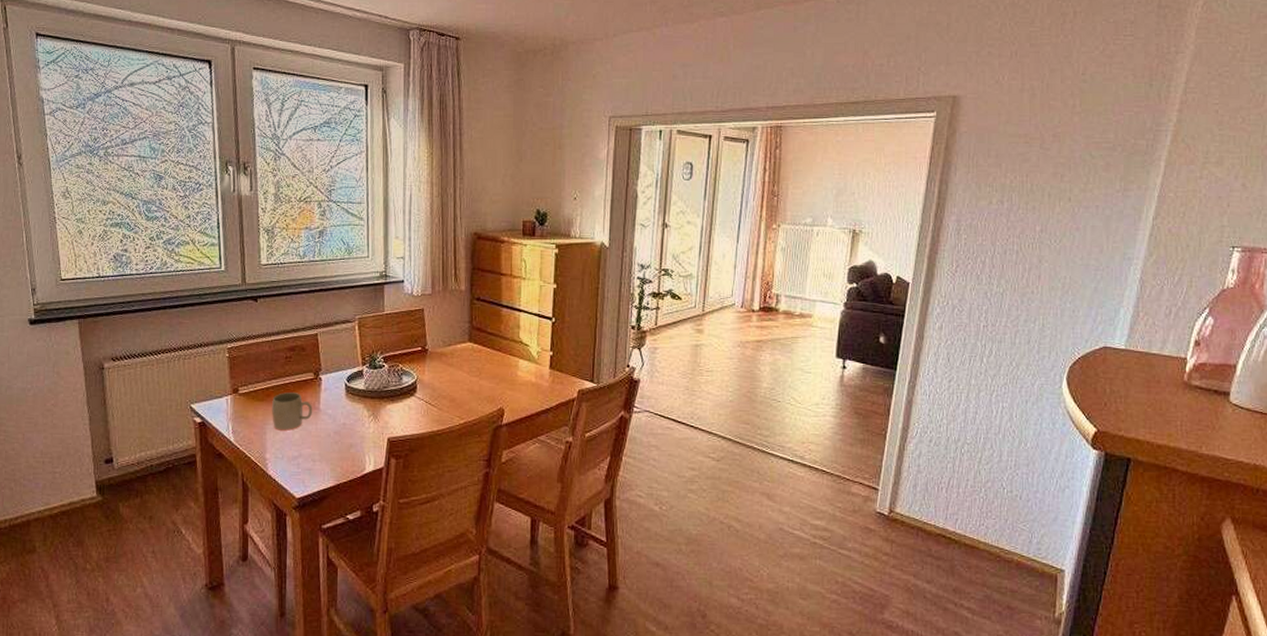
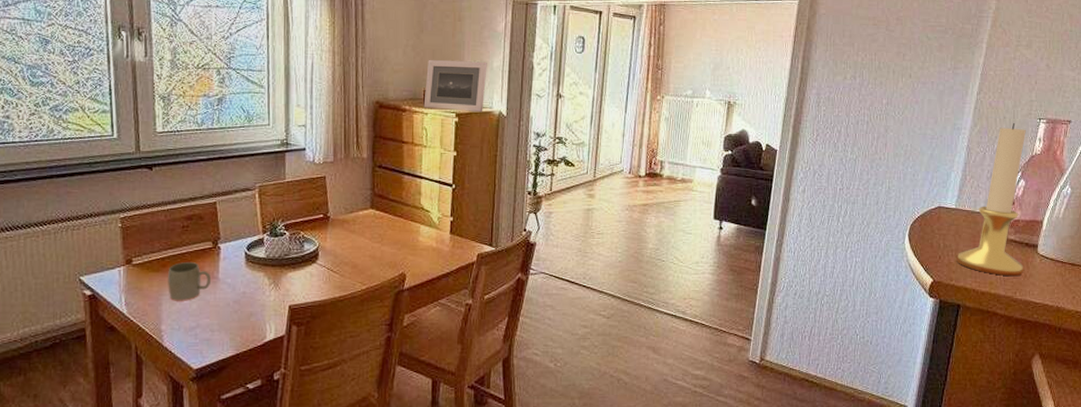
picture frame: none [522,190,589,244] -> present [423,60,487,113]
candle holder: none [1125,251,1215,428] -> present [955,122,1026,277]

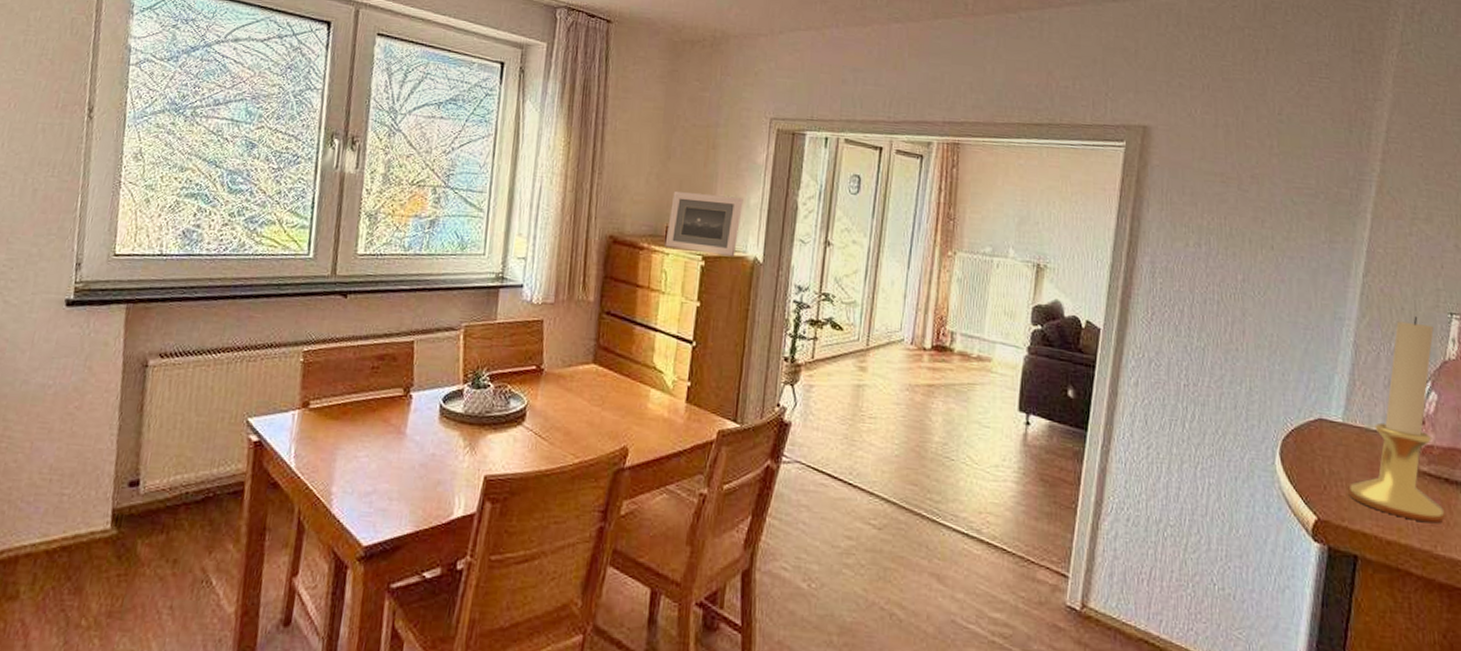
mug: present [167,262,212,301] -> none [345,410,398,459]

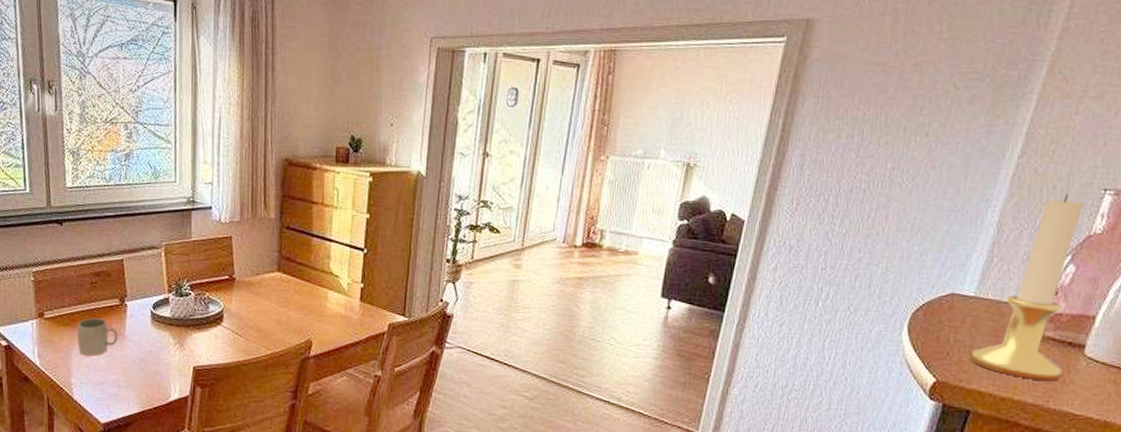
mug: none [345,410,398,459] -> present [76,318,119,356]
picture frame: present [664,192,743,257] -> none [335,114,406,172]

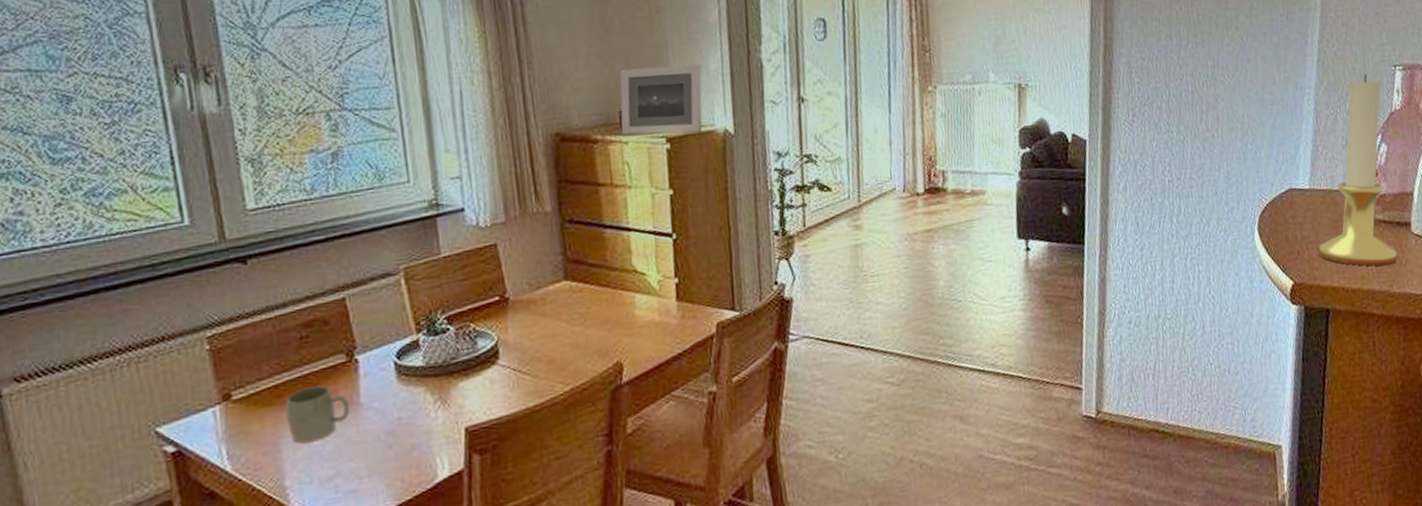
picture frame: none [335,114,406,172] -> present [620,64,703,137]

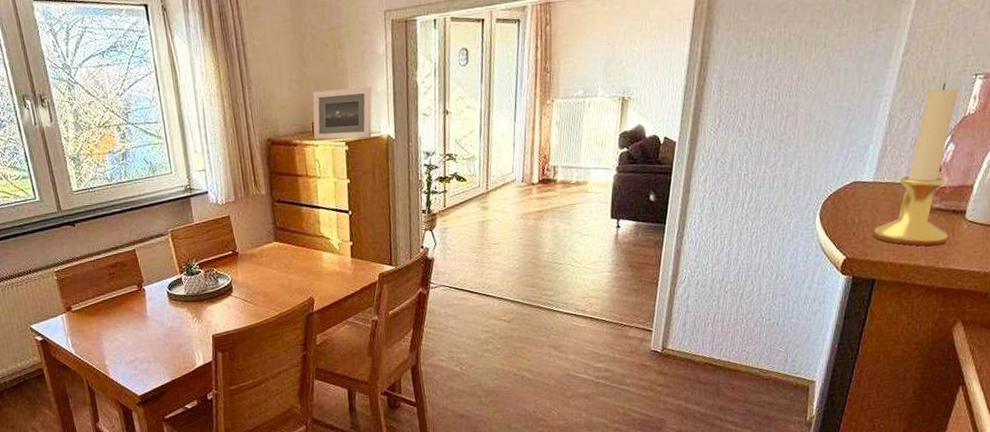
mug: present [285,385,351,444] -> none [103,304,142,340]

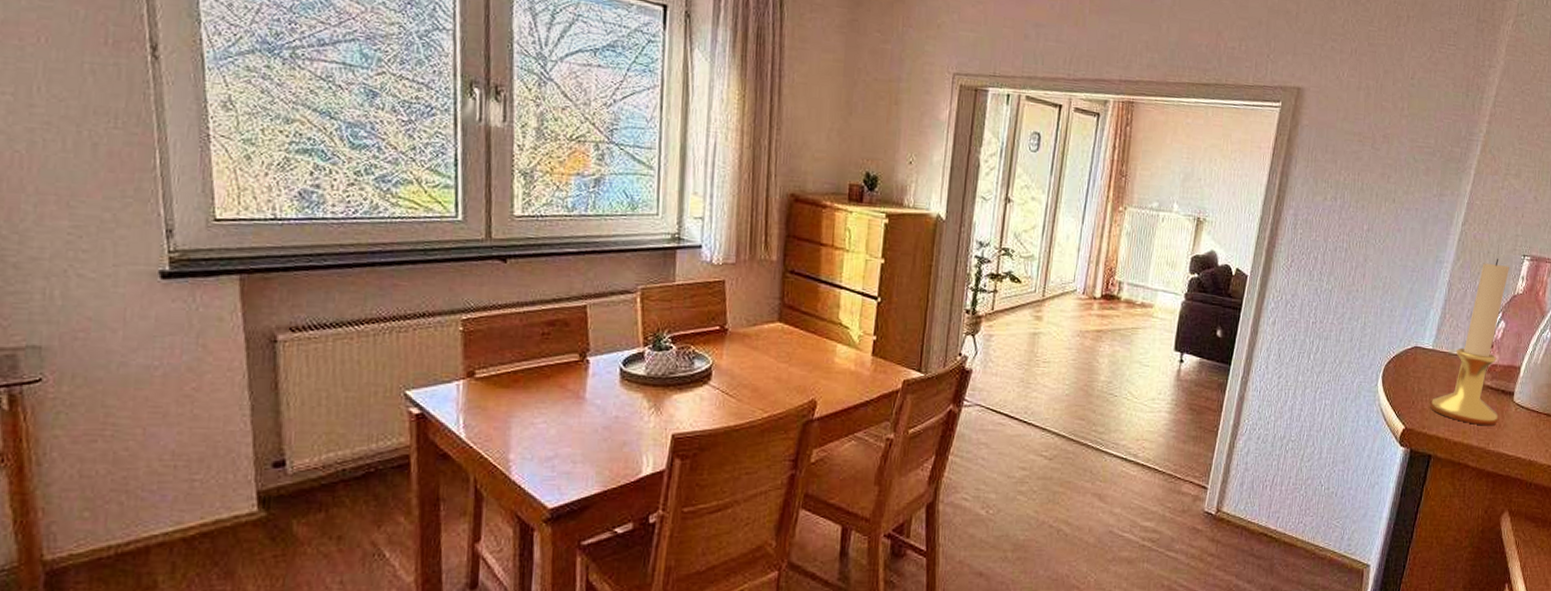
picture frame: present [313,87,372,141] -> none [848,148,926,215]

